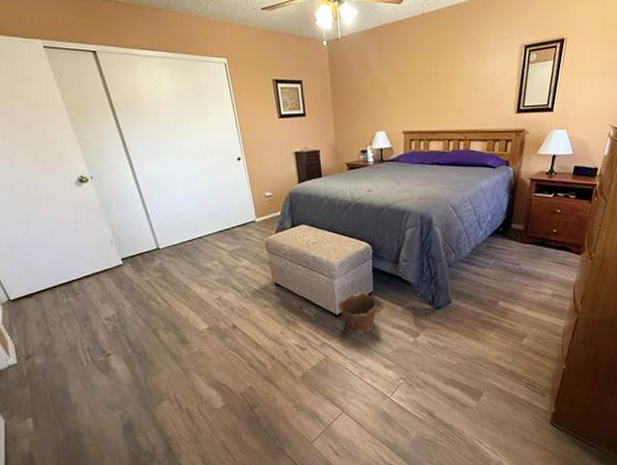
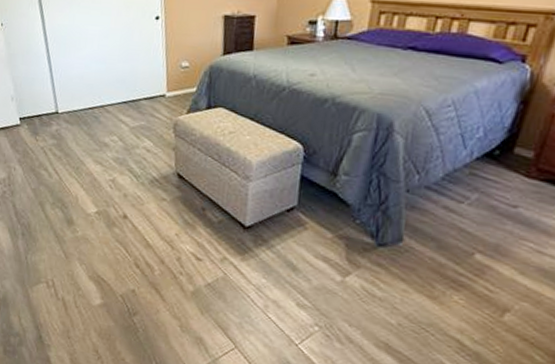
clay pot: present [337,292,378,335] -> none [248,203,300,257]

